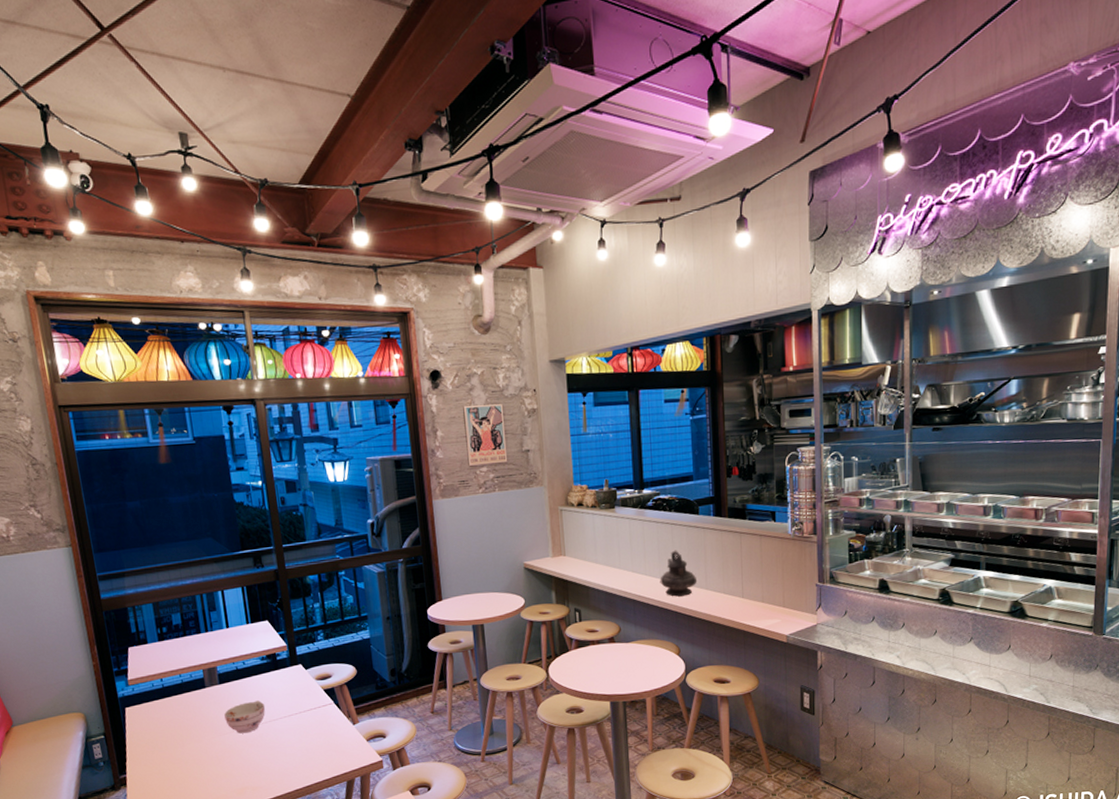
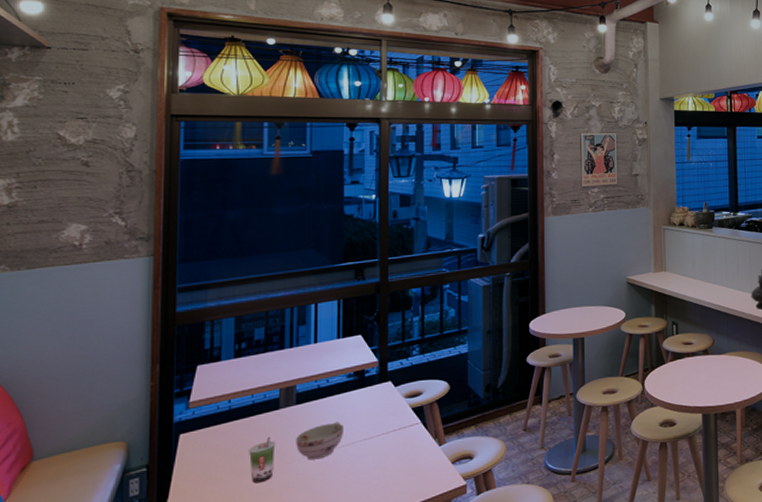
beverage cup: none [184,712,210,752] -> present [248,436,276,484]

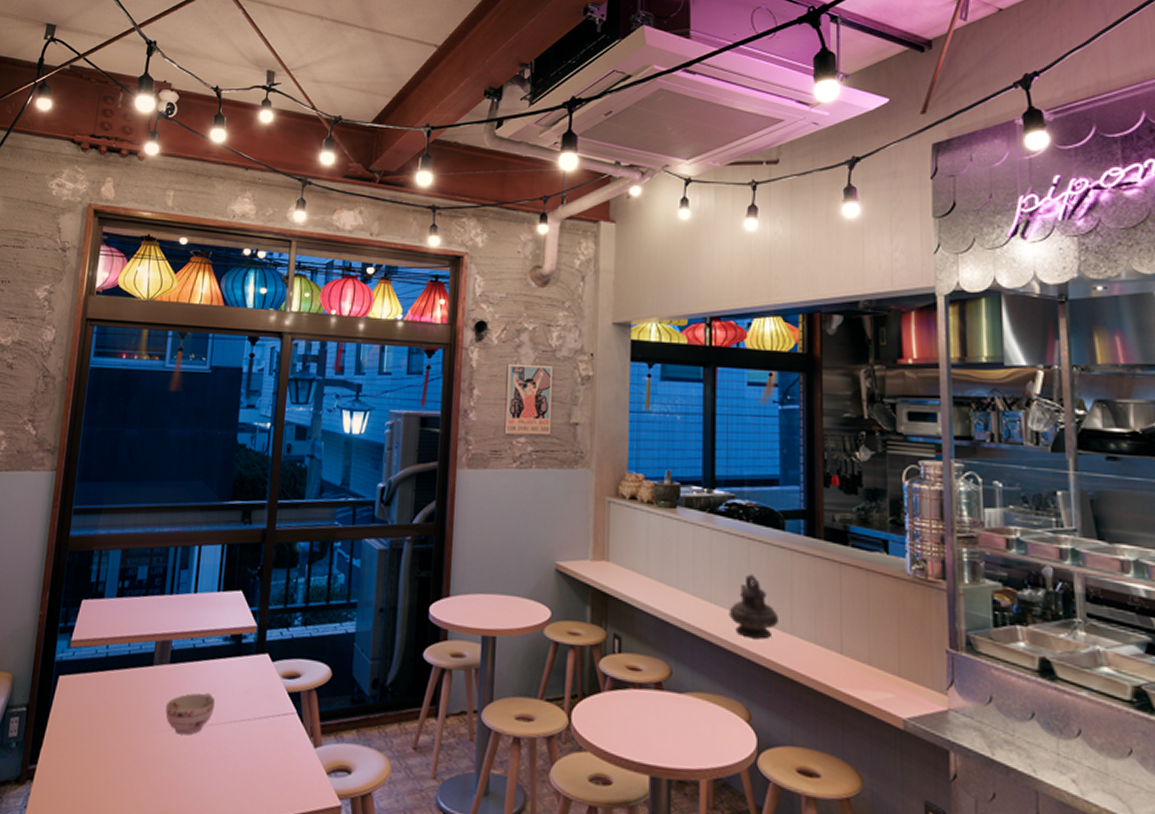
beverage cup: present [248,436,276,484] -> none [119,696,146,751]

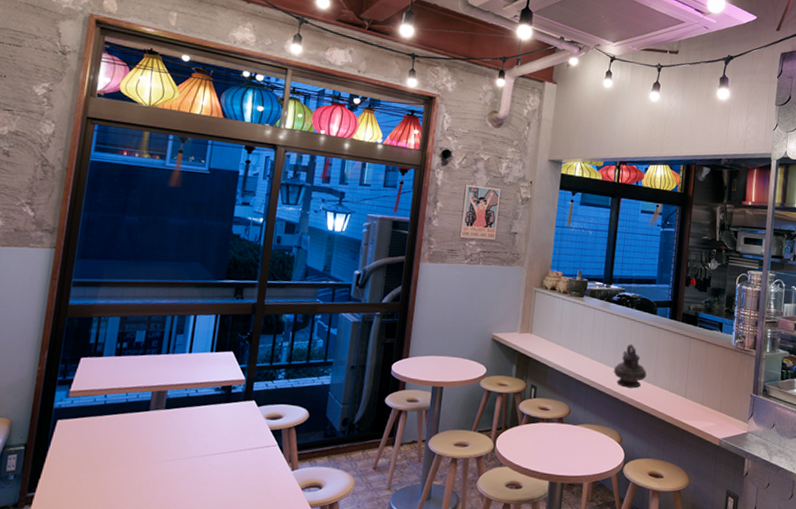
teacup: present [165,693,216,735] -> none [160,431,207,465]

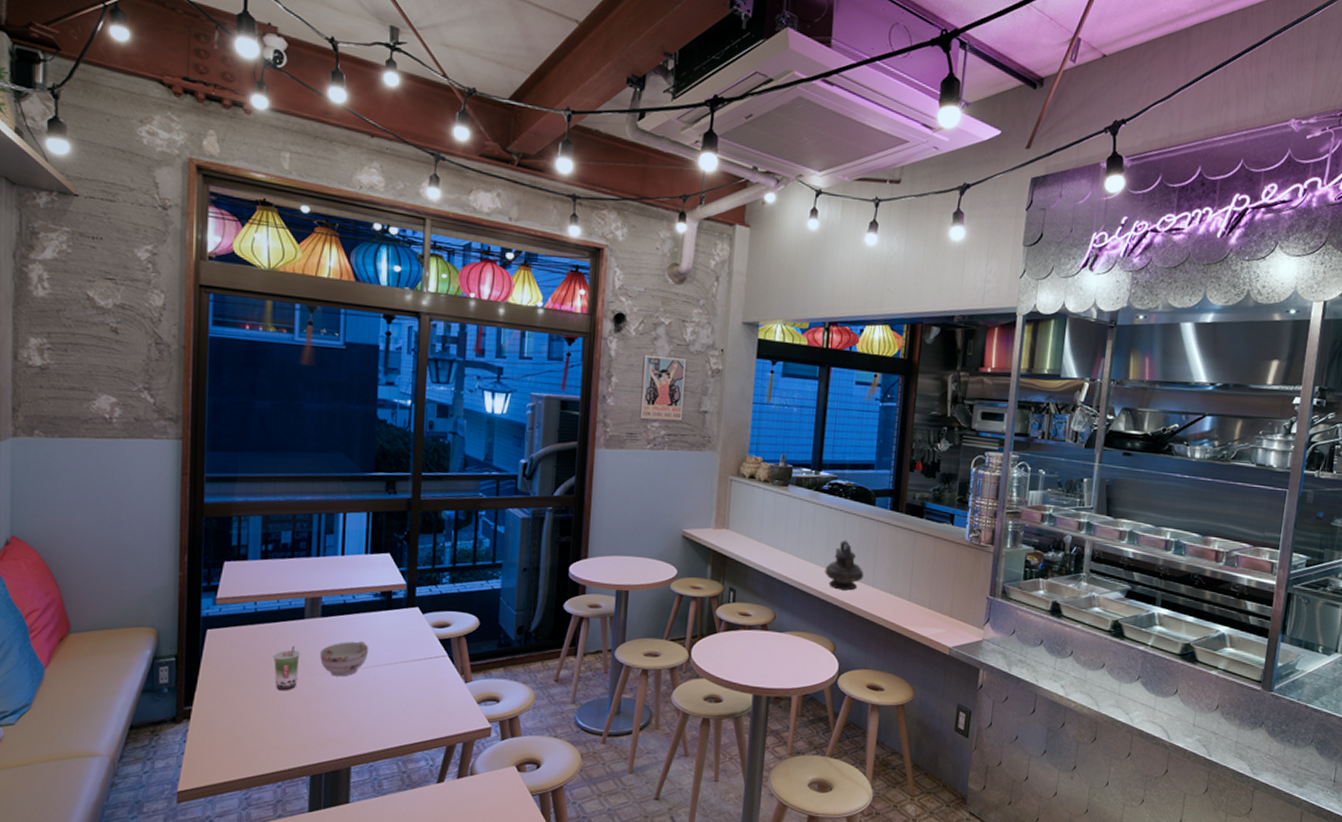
beverage cup: none [115,435,142,478] -> present [272,645,300,691]
teacup: none [160,431,207,465] -> present [320,641,369,677]

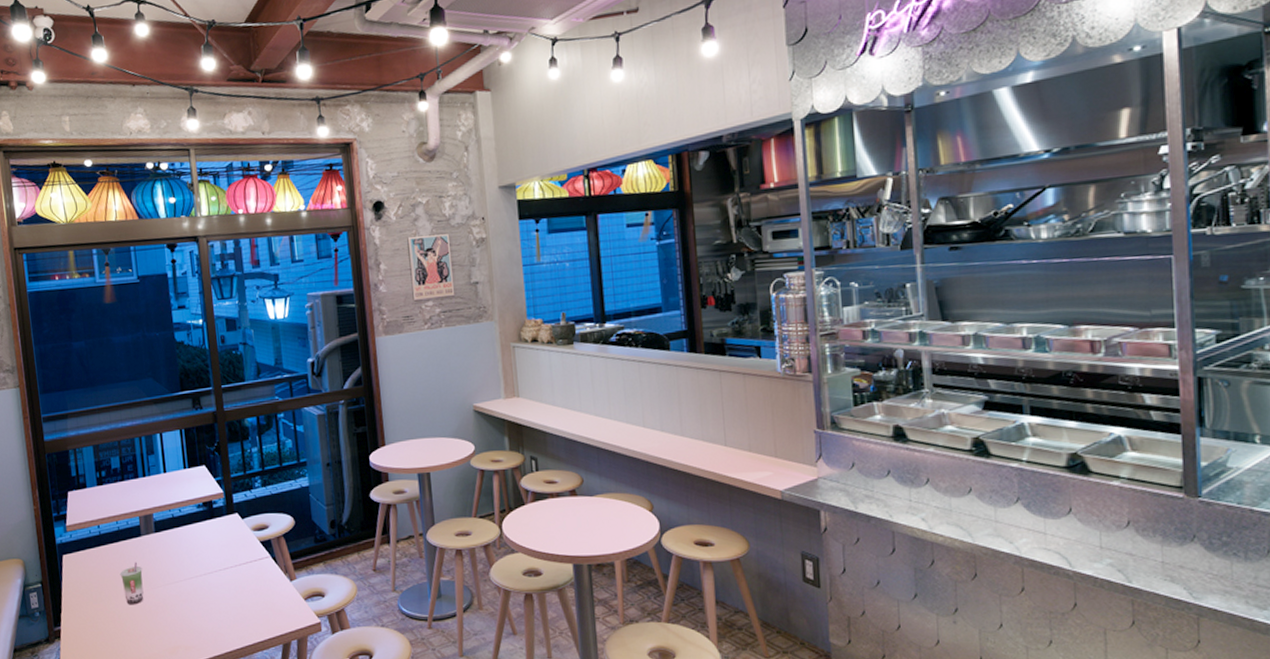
teacup: present [320,641,369,677] -> none [159,551,201,587]
teapot: present [824,540,864,591] -> none [627,390,671,444]

